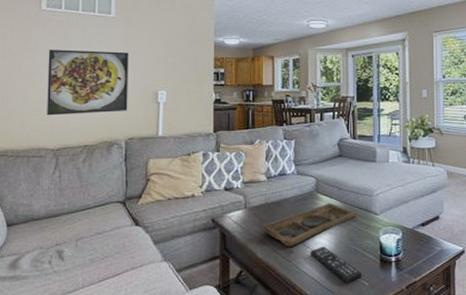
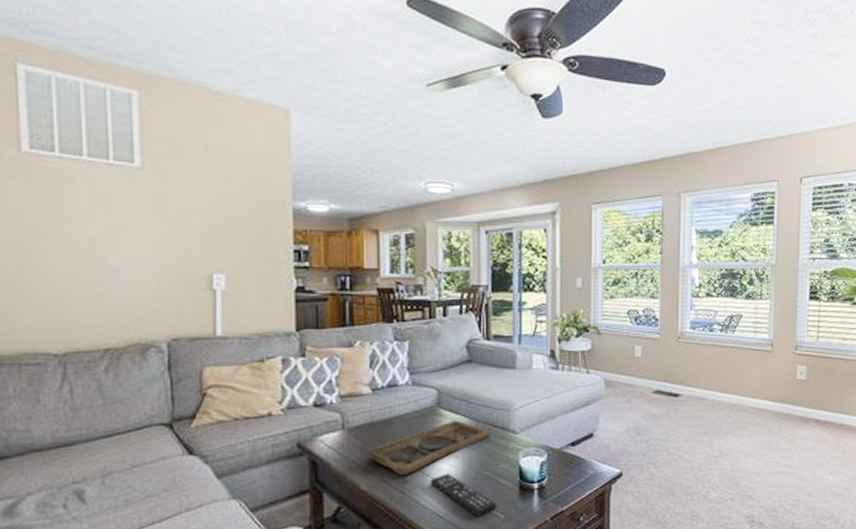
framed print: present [47,50,129,116] -> none [38,212,169,308]

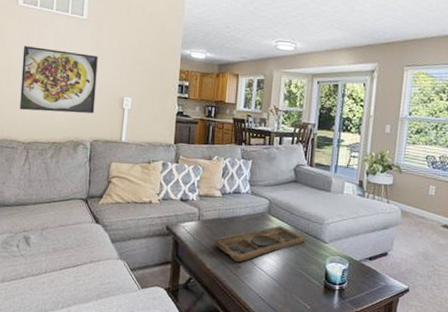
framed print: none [38,212,169,308] -> present [20,46,98,114]
remote control: present [429,472,496,517] -> none [256,265,305,304]

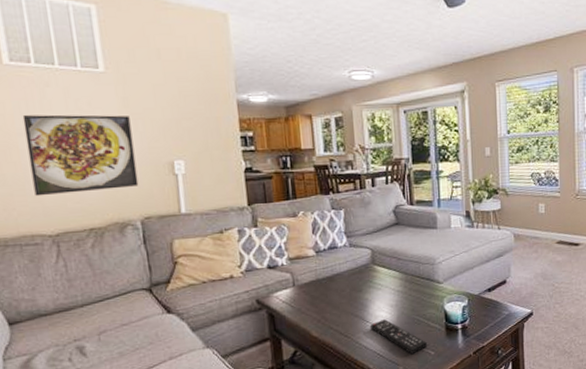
decorative tray: present [213,225,307,263] -> none [315,274,419,323]
remote control: none [256,265,305,304] -> present [369,318,427,355]

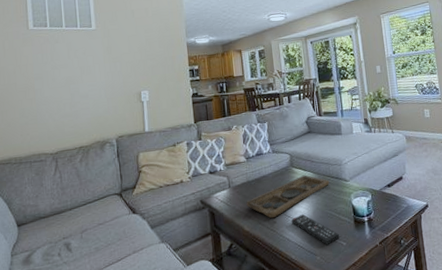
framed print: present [22,114,139,197] -> none [39,60,116,124]
decorative tray: none [315,274,419,323] -> present [246,175,330,219]

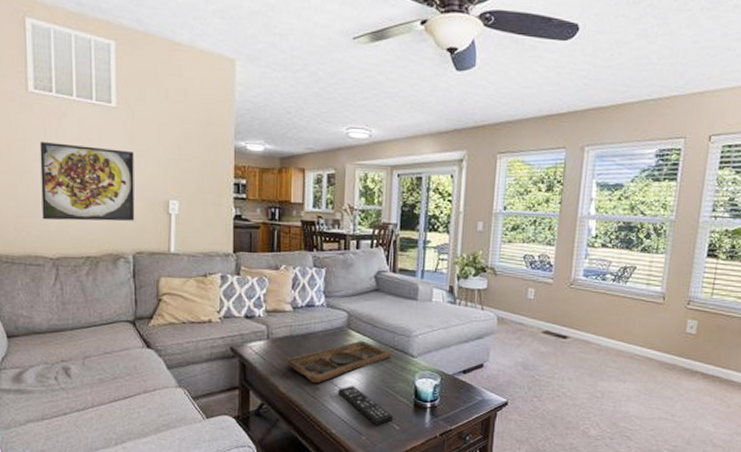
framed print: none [39,60,116,124] -> present [39,142,135,222]

